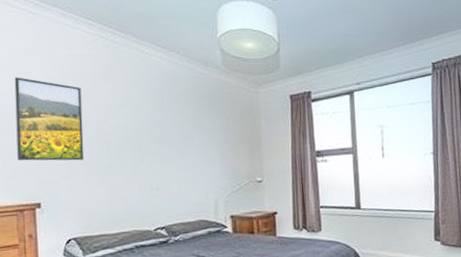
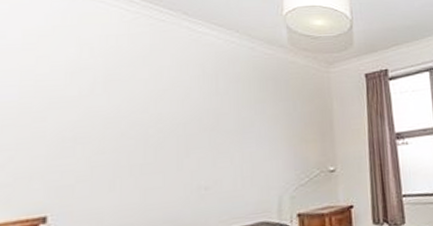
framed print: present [14,77,85,161] -> none [20,62,115,164]

